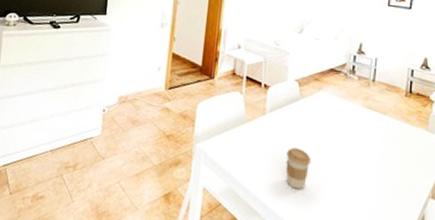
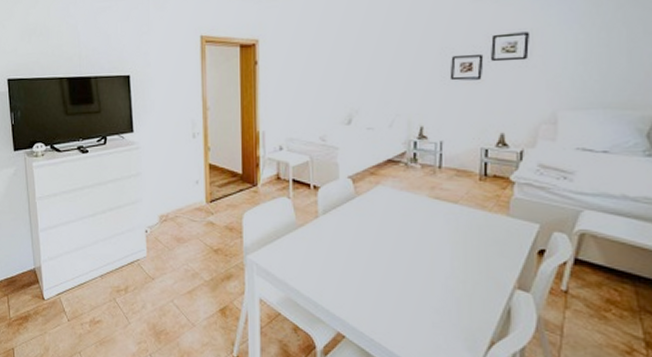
coffee cup: present [285,147,312,190] -> none [346,249,375,292]

